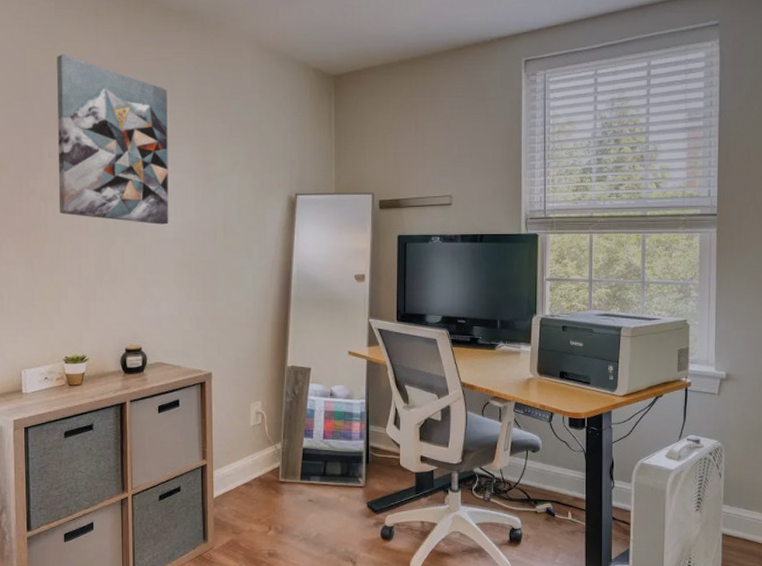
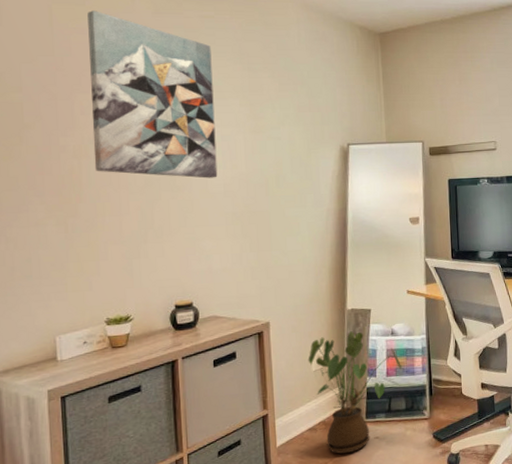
house plant: none [246,389,339,513] -> present [308,331,402,454]

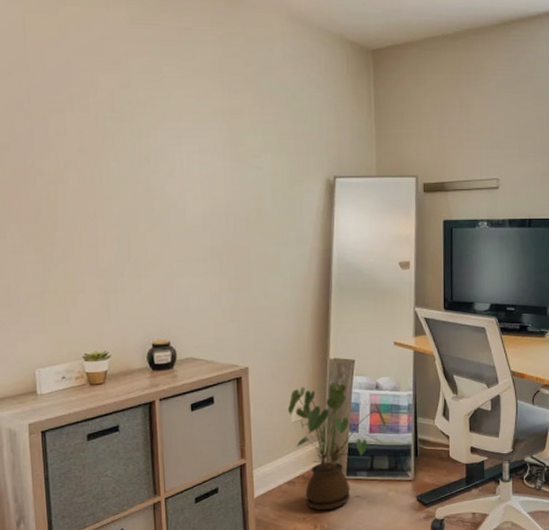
wall art: present [87,10,218,178] -> none [61,20,196,210]

